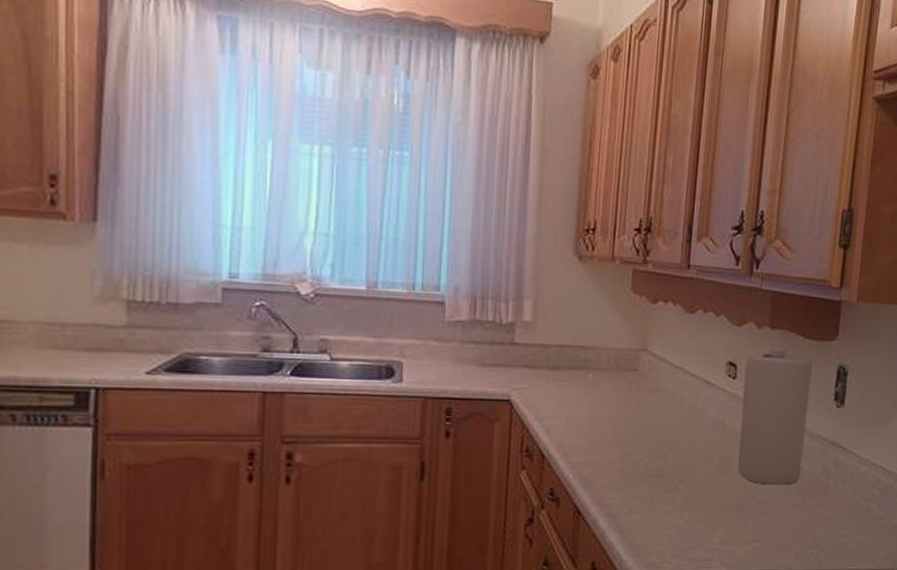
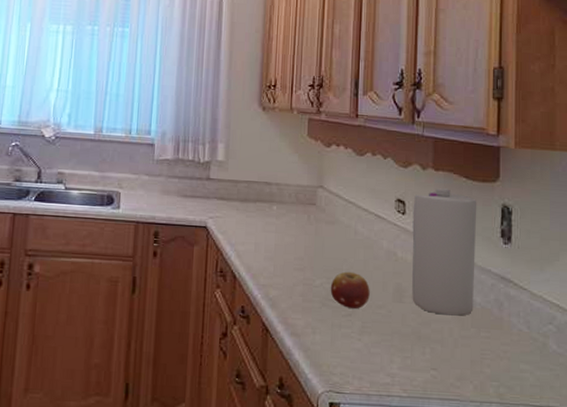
fruit: none [650,444,694,483] -> present [330,271,370,309]

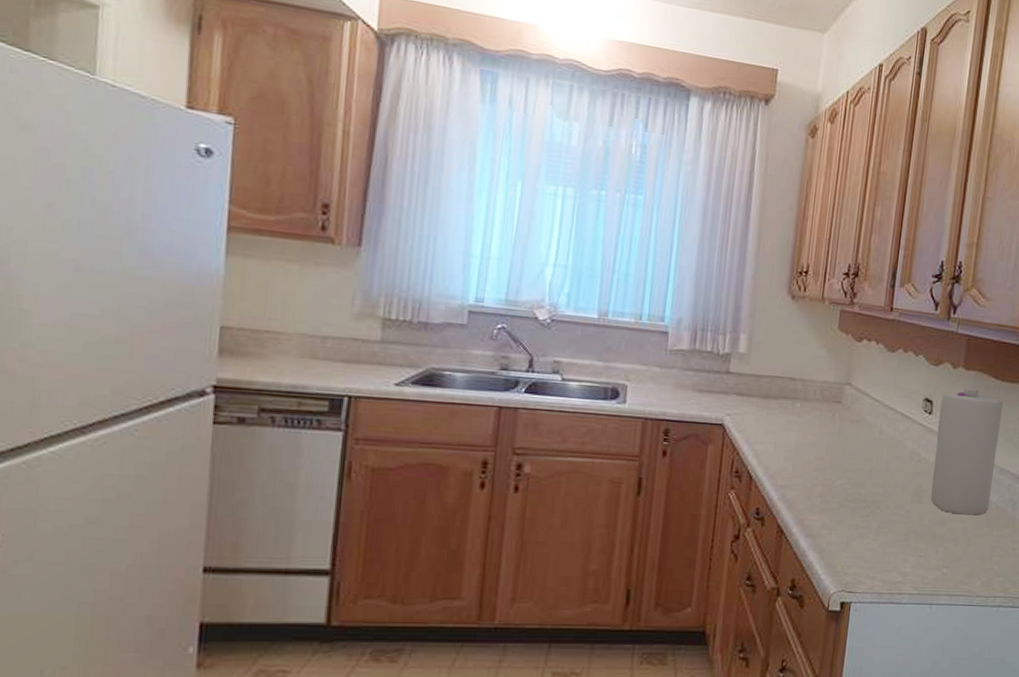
fruit: present [330,271,370,309] -> none [849,472,890,509]

